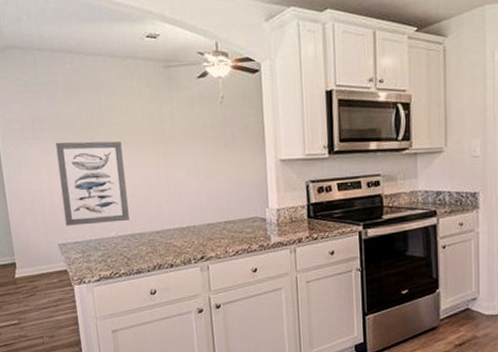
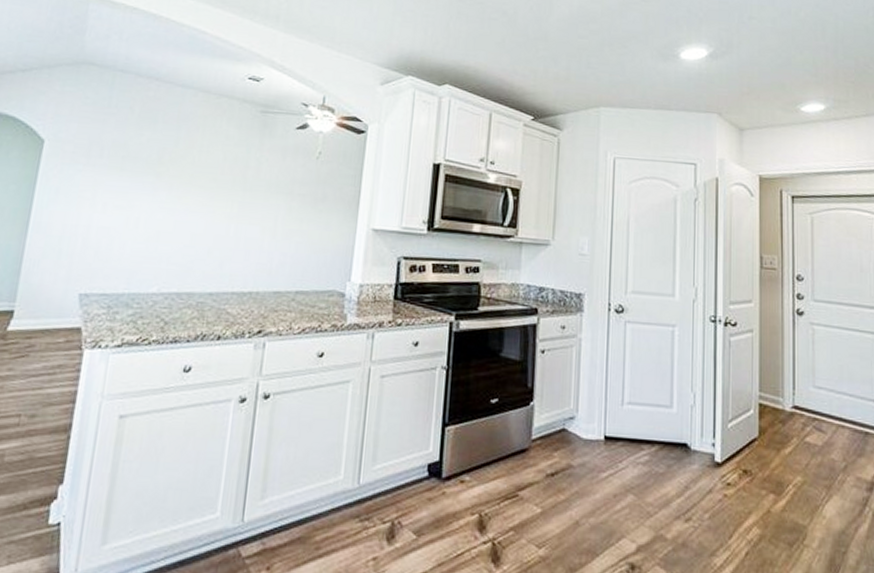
wall art: present [55,141,129,226] -> none [95,172,192,276]

